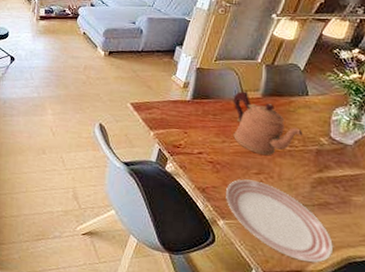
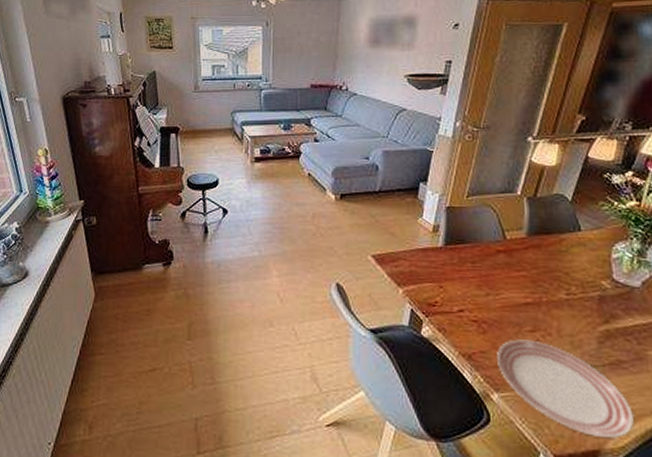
coffeepot: present [233,91,303,156] -> none [493,231,581,308]

